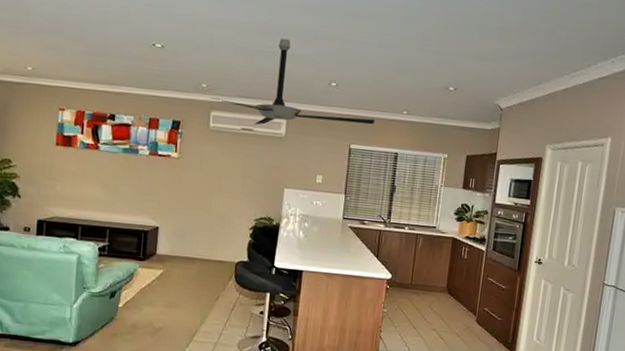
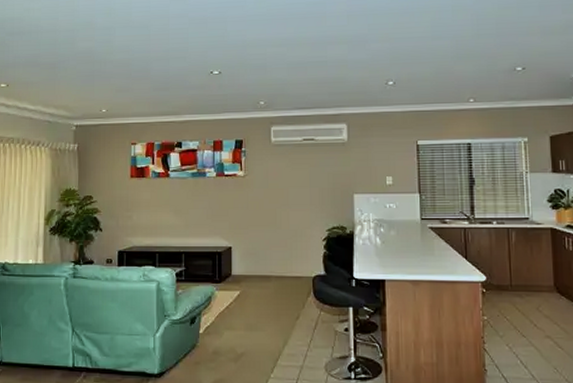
ceiling fan: present [210,38,376,125] -> none [269,46,441,134]

